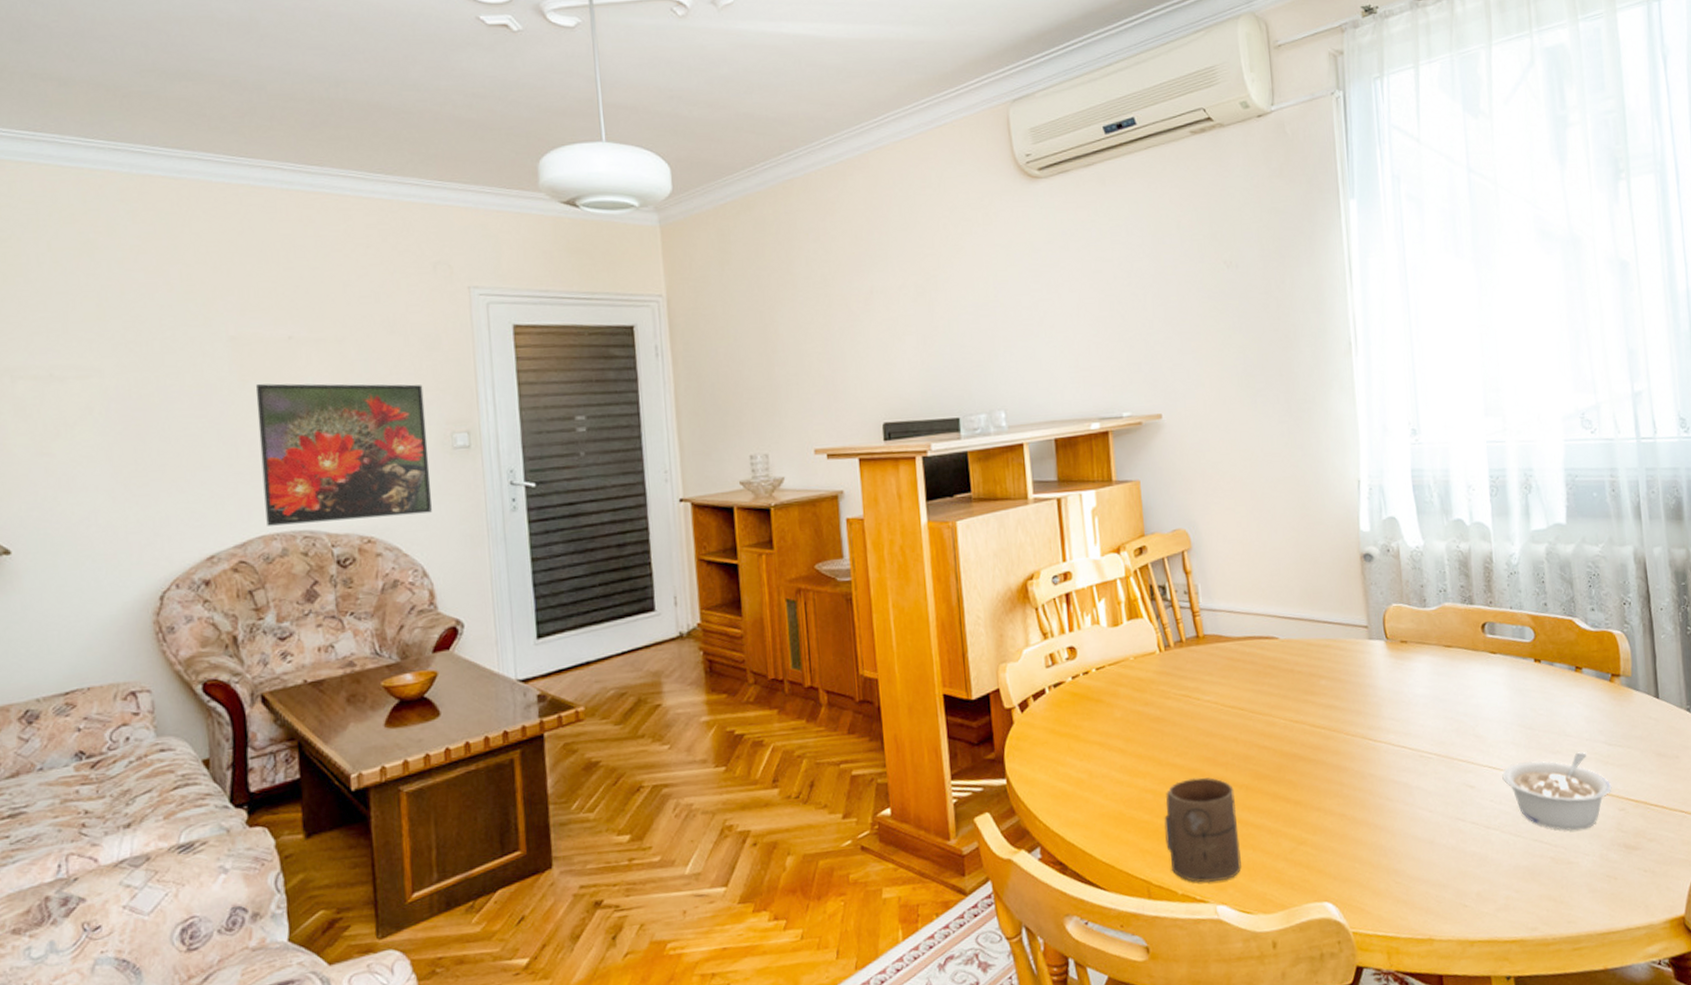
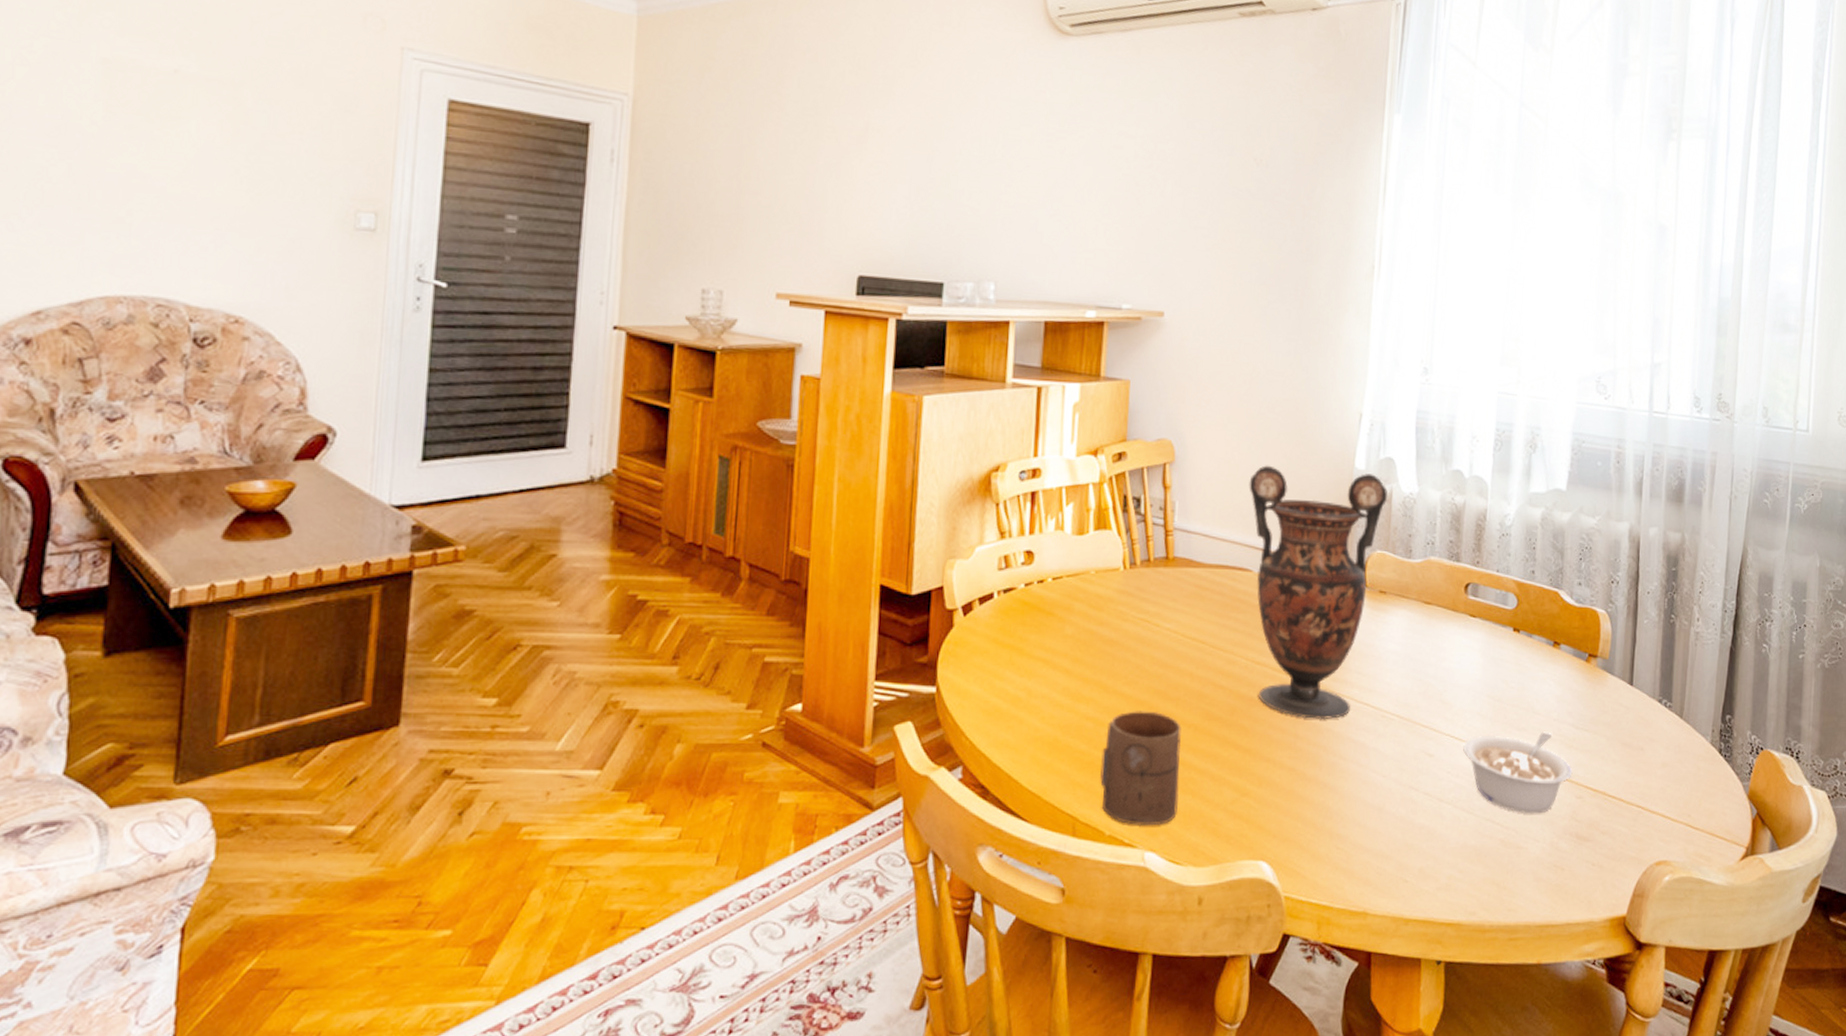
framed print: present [255,383,432,526] -> none [113,119,329,299]
vase: none [1263,534,1395,767] -> present [1249,465,1387,720]

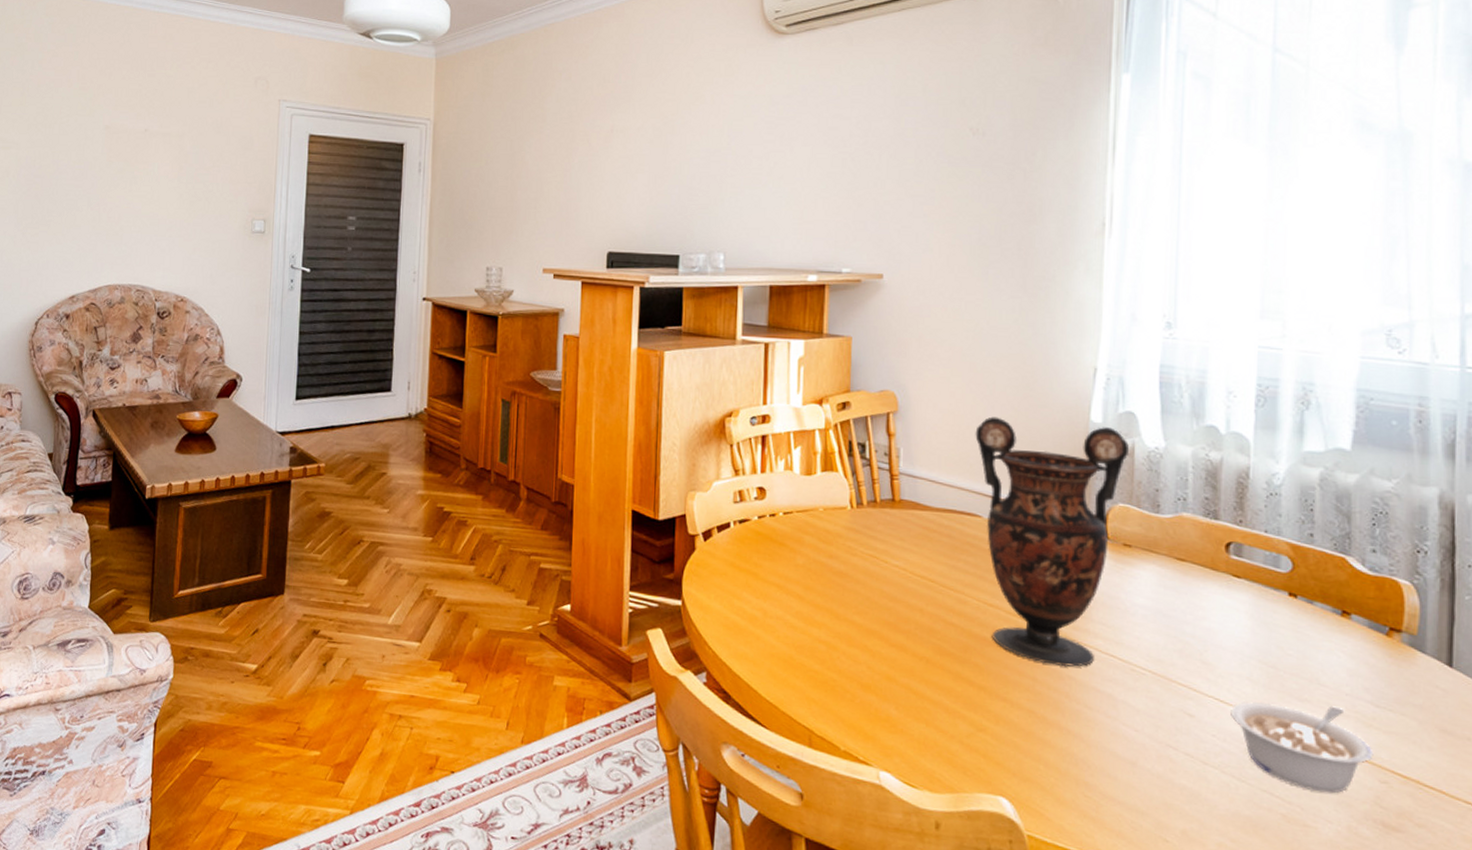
cup: present [1100,711,1181,827] -> none [834,639,913,749]

